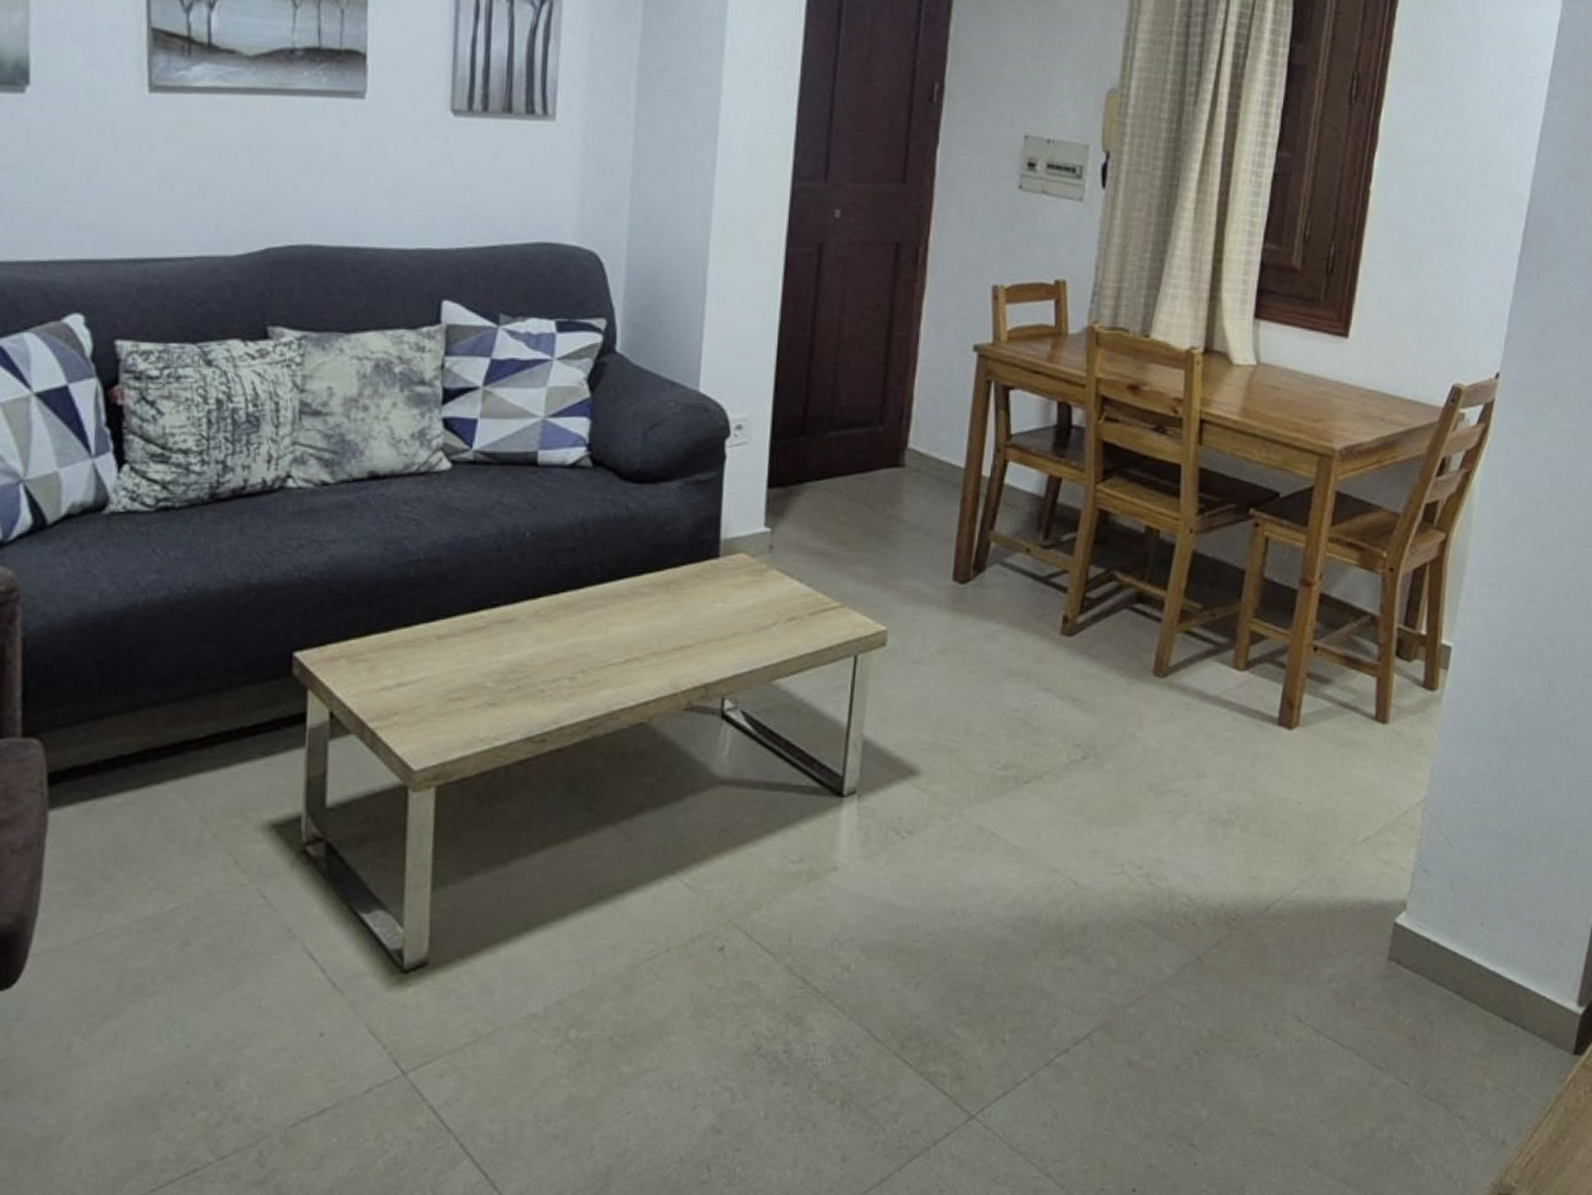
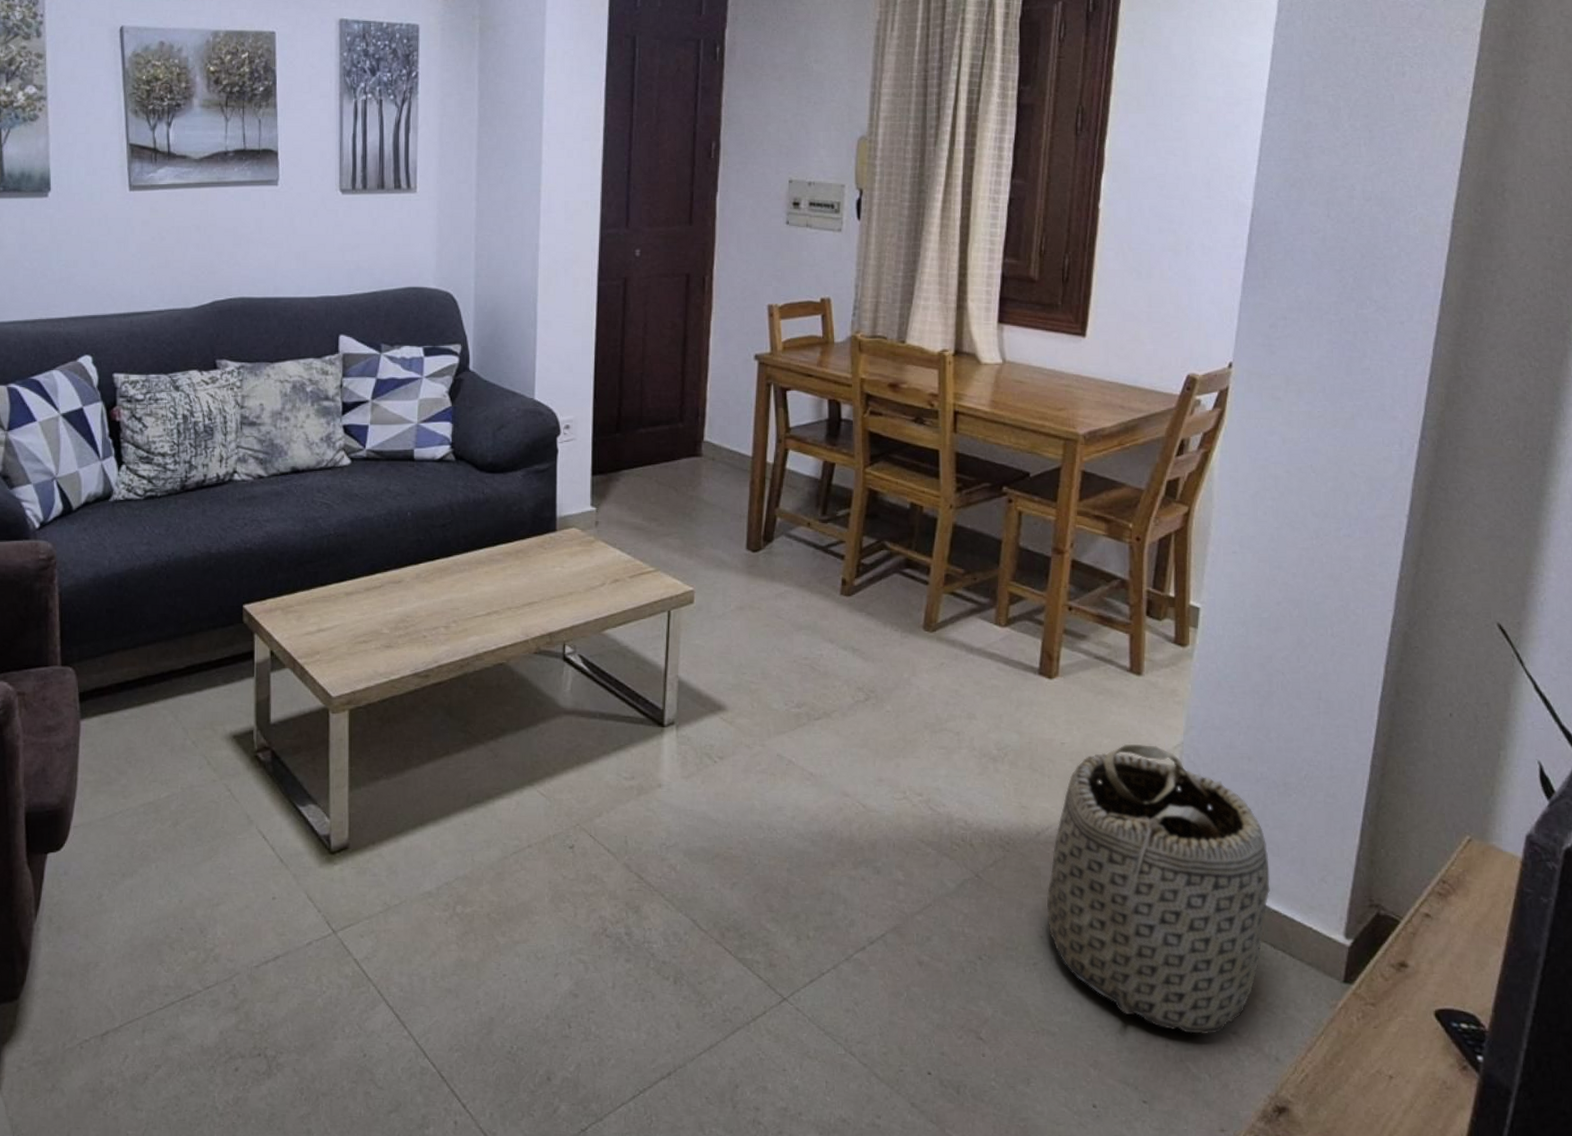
basket: none [1273,801,1507,1123] -> present [1047,743,1270,1035]

